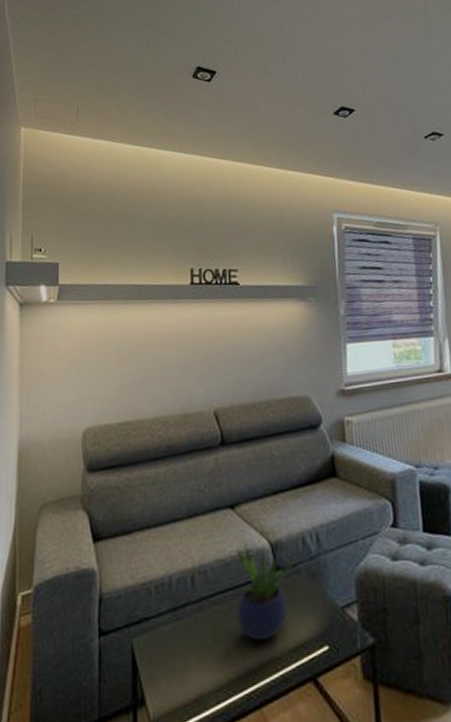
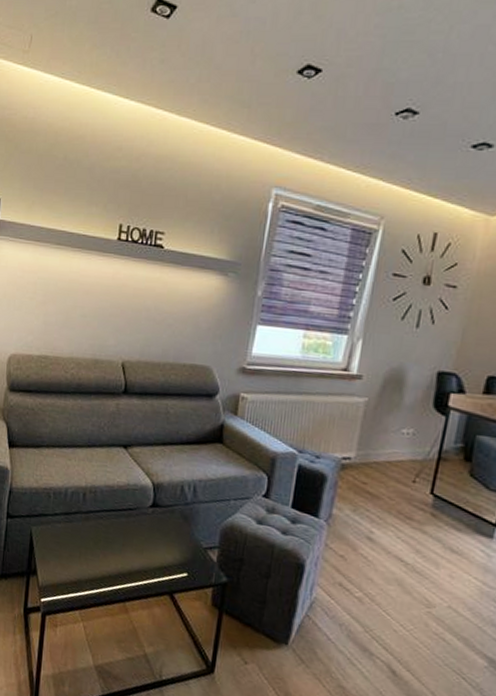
potted plant: present [236,540,294,641] -> none [115,476,171,556]

